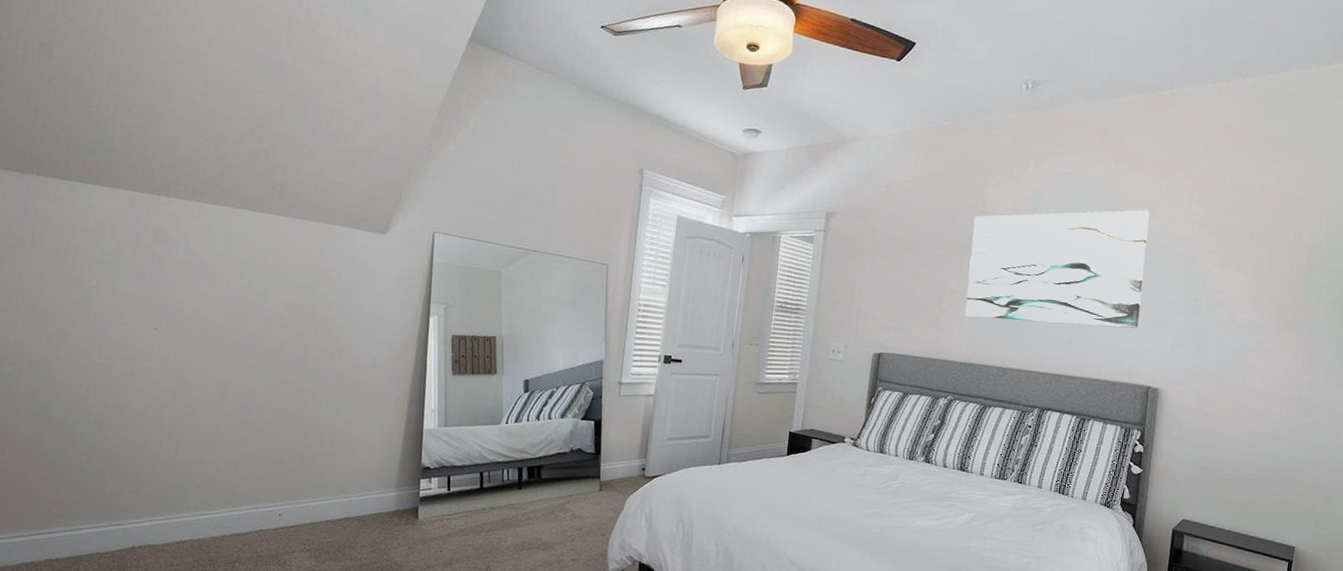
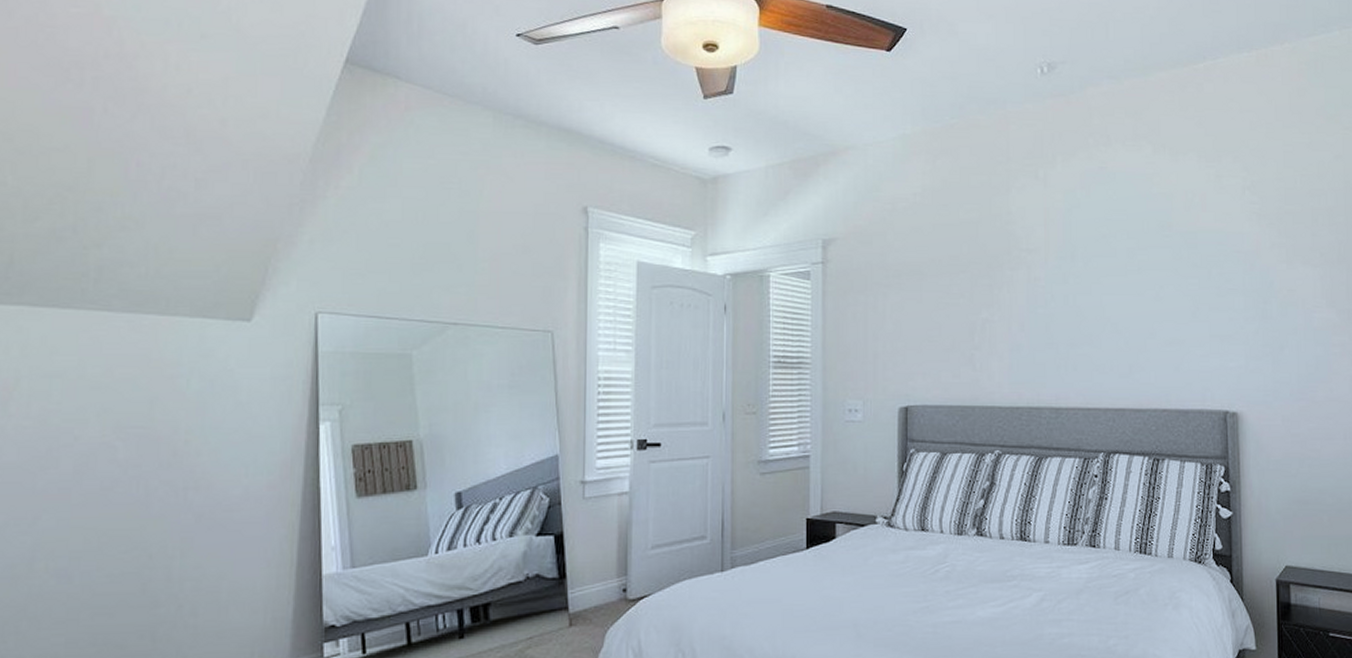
wall art: present [965,209,1150,329] -> none [1000,203,1204,350]

